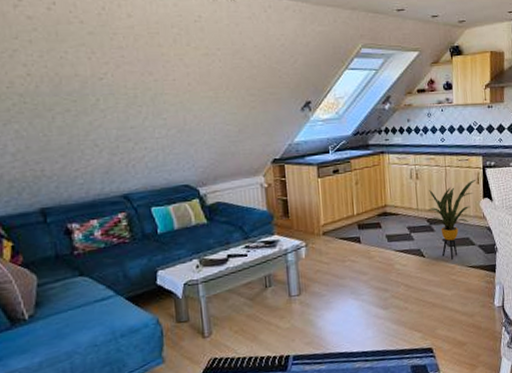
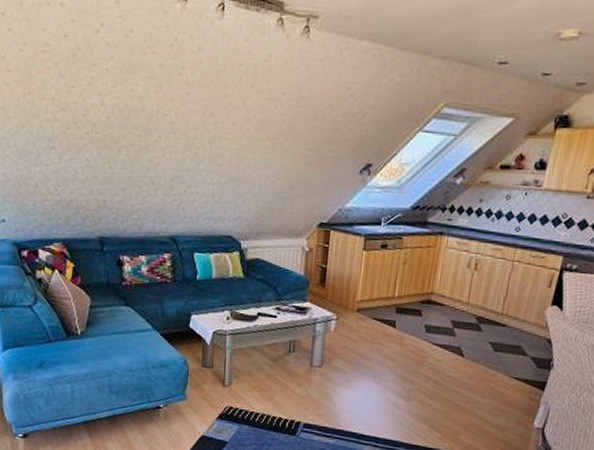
house plant: present [428,179,477,260] -> none [478,281,549,366]

